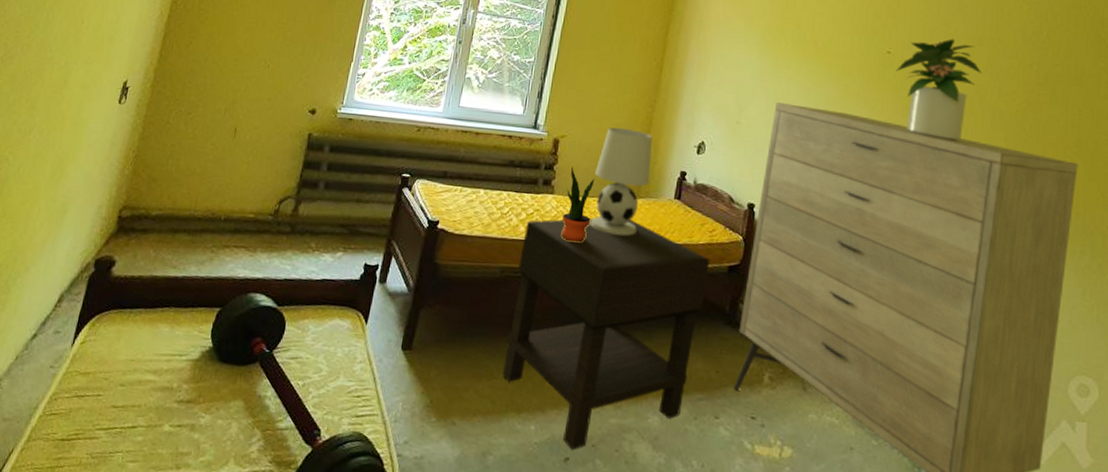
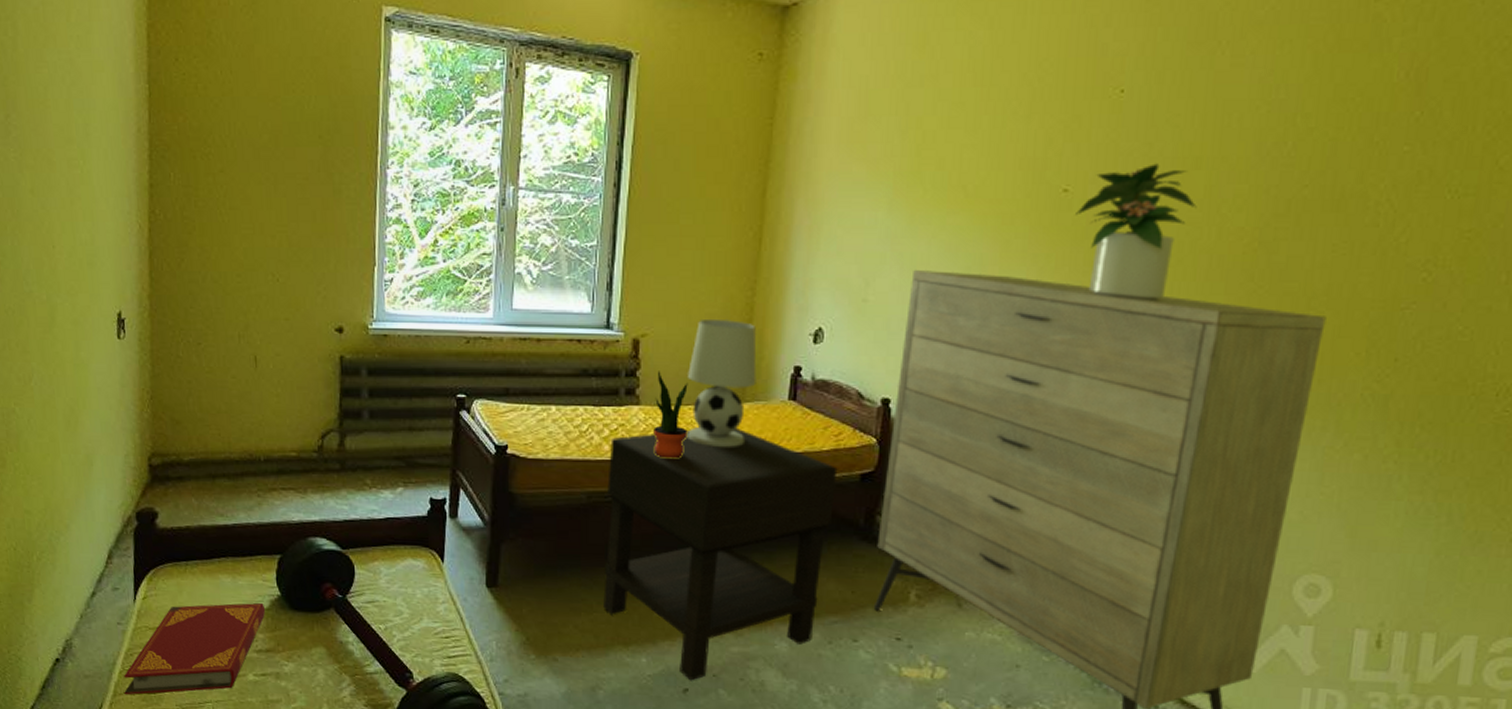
hardback book: none [38,352,196,441] -> present [124,603,266,695]

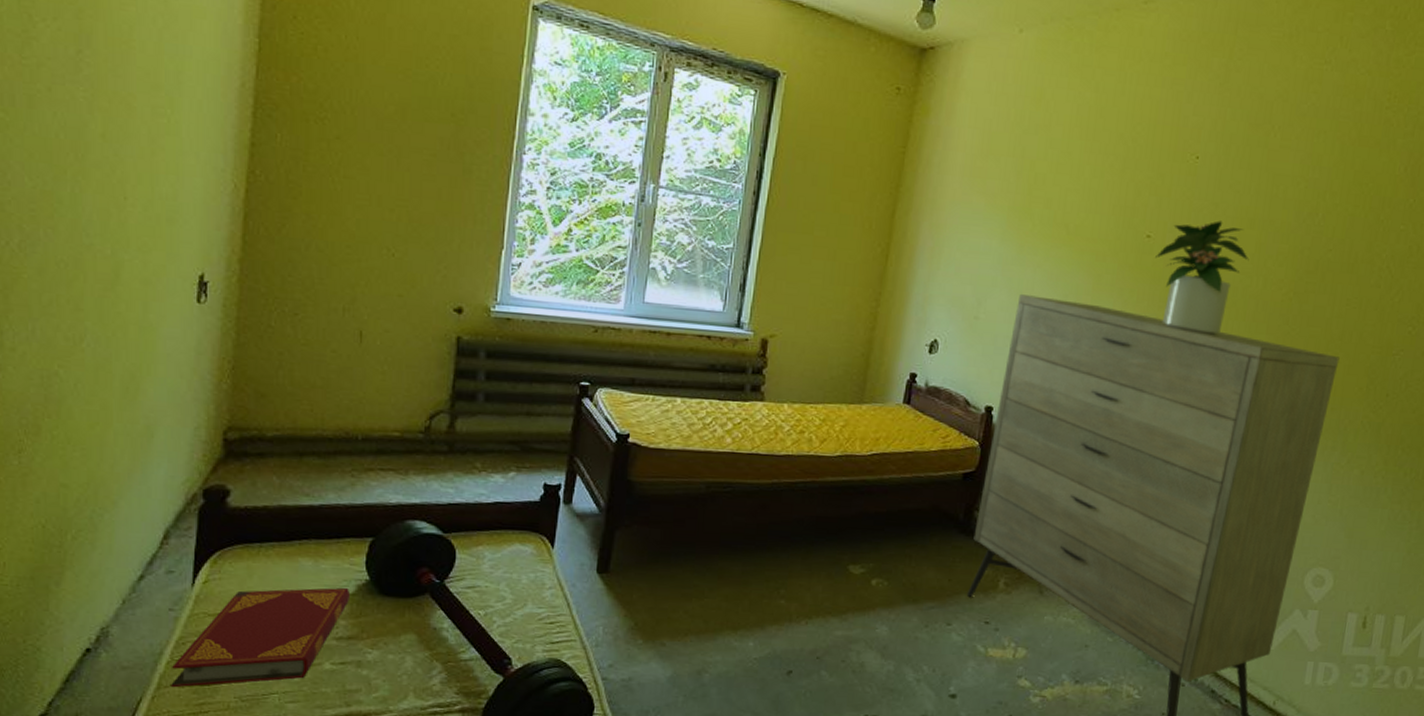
nightstand: present [603,427,838,681] -> none [715,426,943,663]
potted plant: present [653,371,688,459] -> none [775,370,812,454]
table lamp: present [688,320,757,447] -> none [808,325,878,445]

